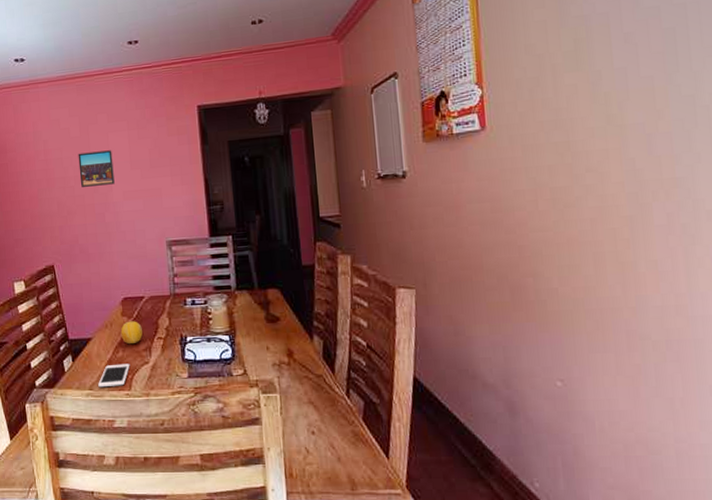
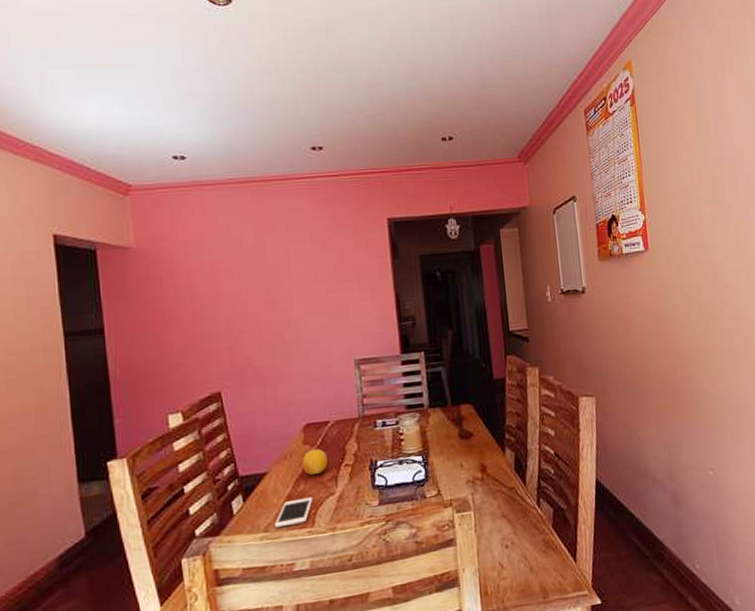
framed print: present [78,150,115,187] -> none [251,262,296,303]

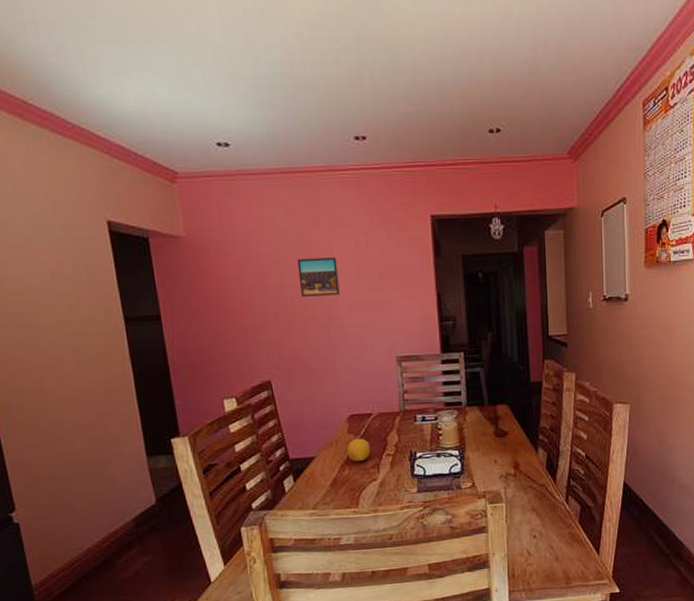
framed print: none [251,262,296,303] -> present [297,257,340,297]
cell phone: present [275,497,313,528] -> none [323,481,357,507]

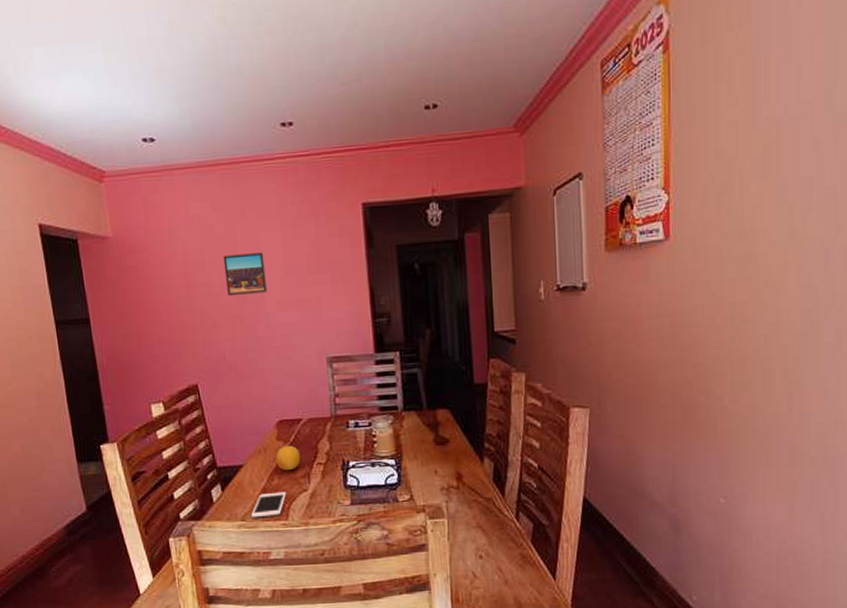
cell phone: none [323,481,357,507] -> present [251,491,287,518]

